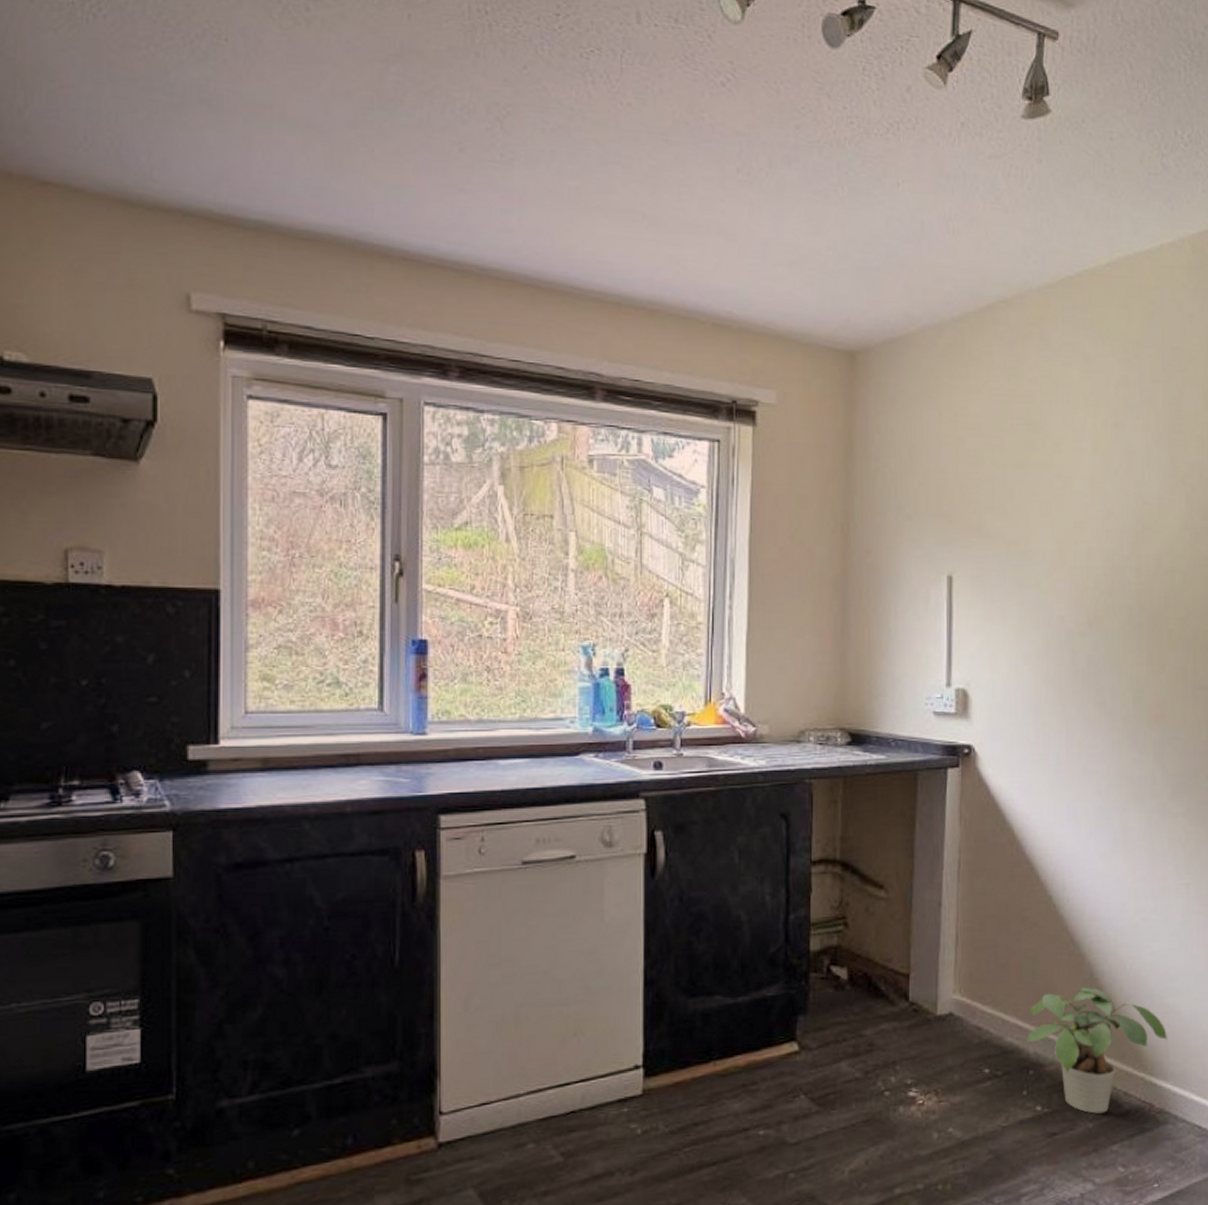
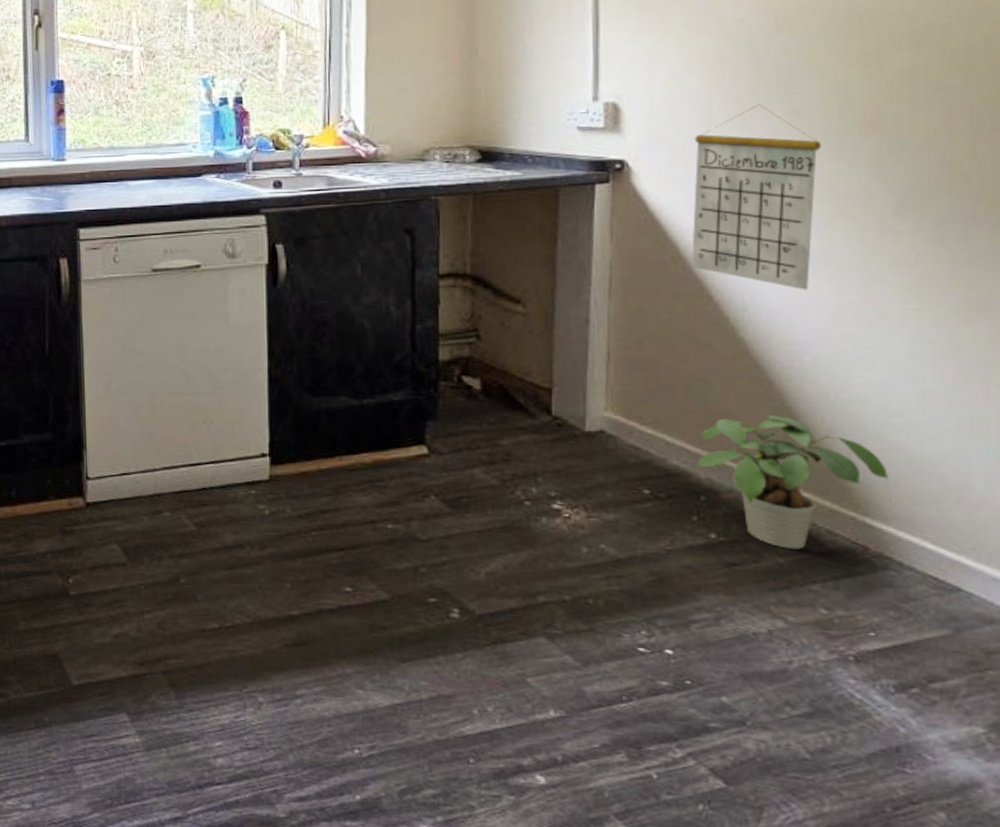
calendar: none [1024,695,1120,869] -> present [691,104,821,290]

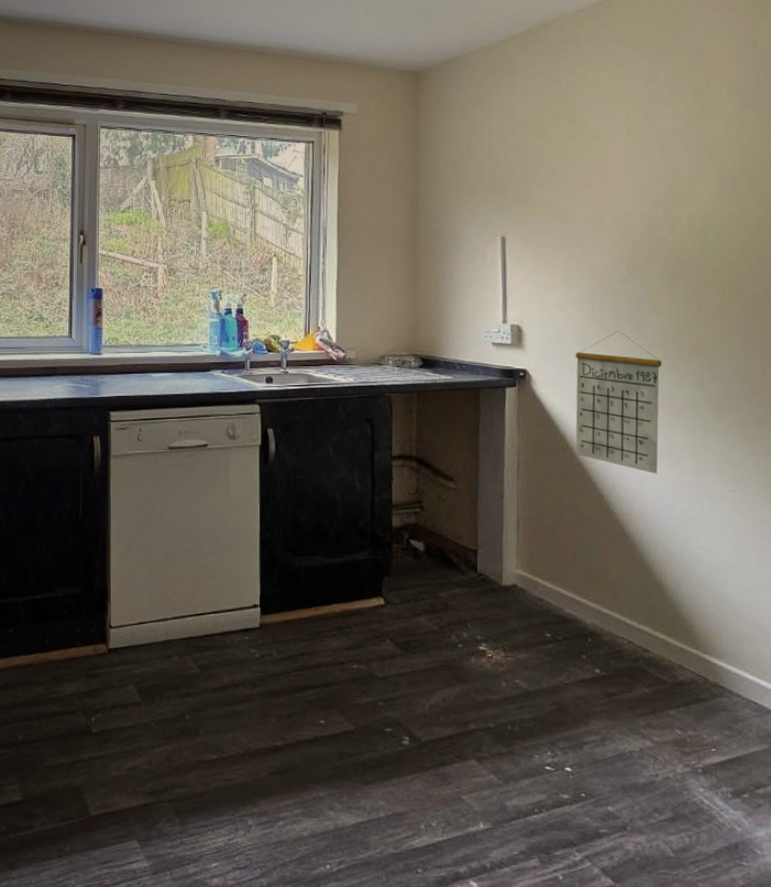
potted plant: present [696,415,888,550] -> none [583,572,719,681]

